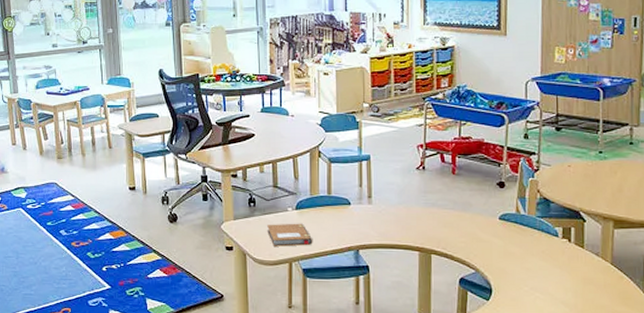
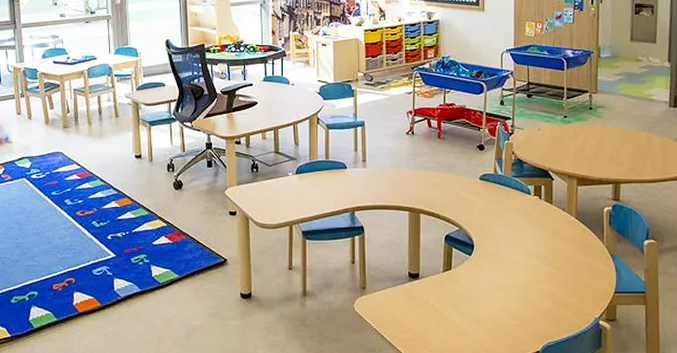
notebook: present [267,223,313,247] -> none [269,187,312,210]

